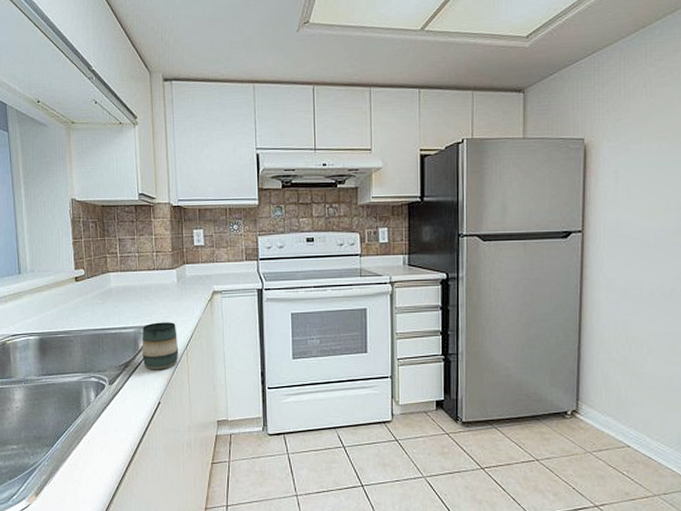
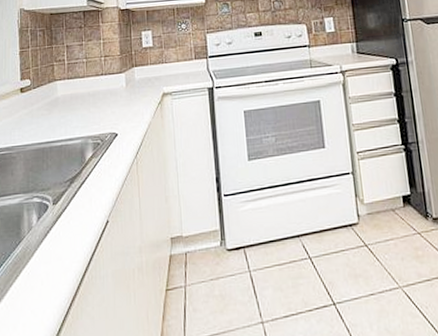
mug: present [142,322,179,369] -> none [89,129,128,184]

